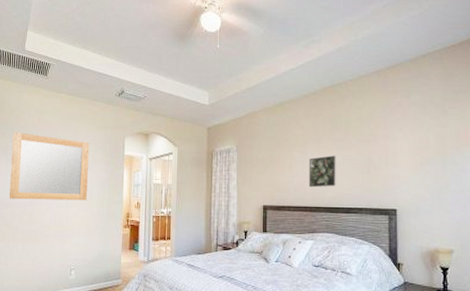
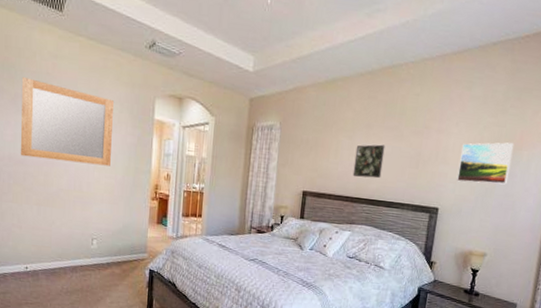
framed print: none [410,141,461,182] -> present [457,142,514,185]

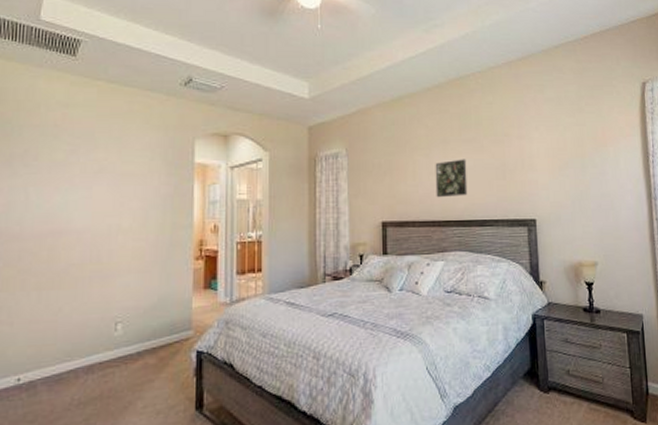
home mirror: present [20,76,114,166] -> none [14,132,142,229]
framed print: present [457,142,514,185] -> none [547,141,601,188]

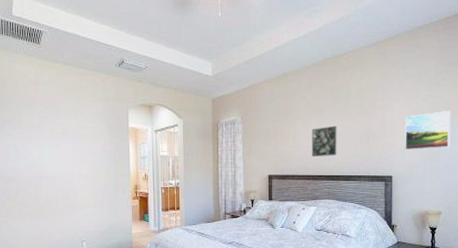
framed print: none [547,141,601,188] -> present [405,111,451,150]

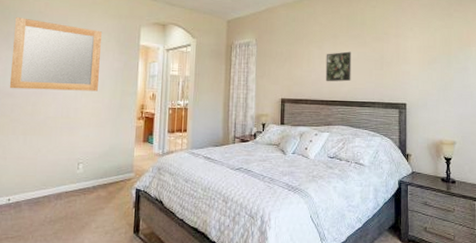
home mirror: none [8,103,93,174] -> present [9,16,102,91]
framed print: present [405,111,451,150] -> none [419,41,463,79]

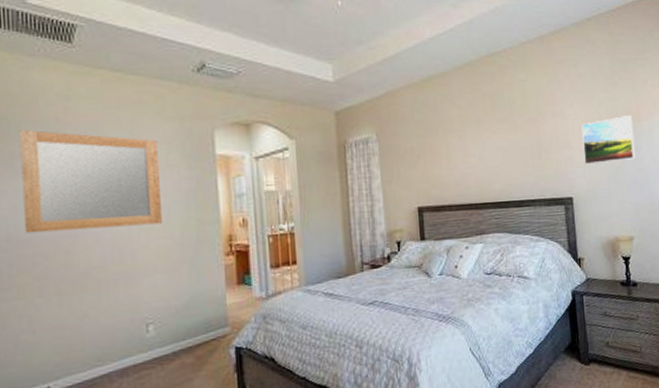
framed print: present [325,51,352,82] -> none [469,139,504,181]
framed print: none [419,41,463,79] -> present [582,115,636,165]

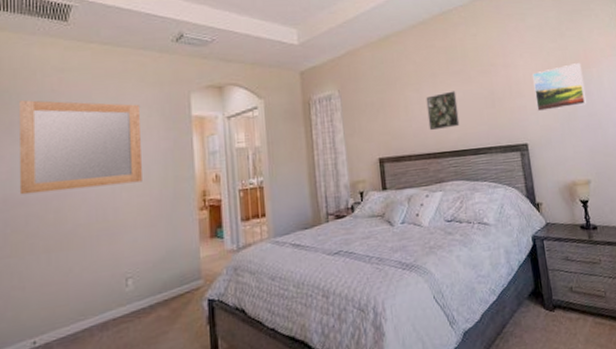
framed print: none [469,139,504,181] -> present [426,91,460,131]

